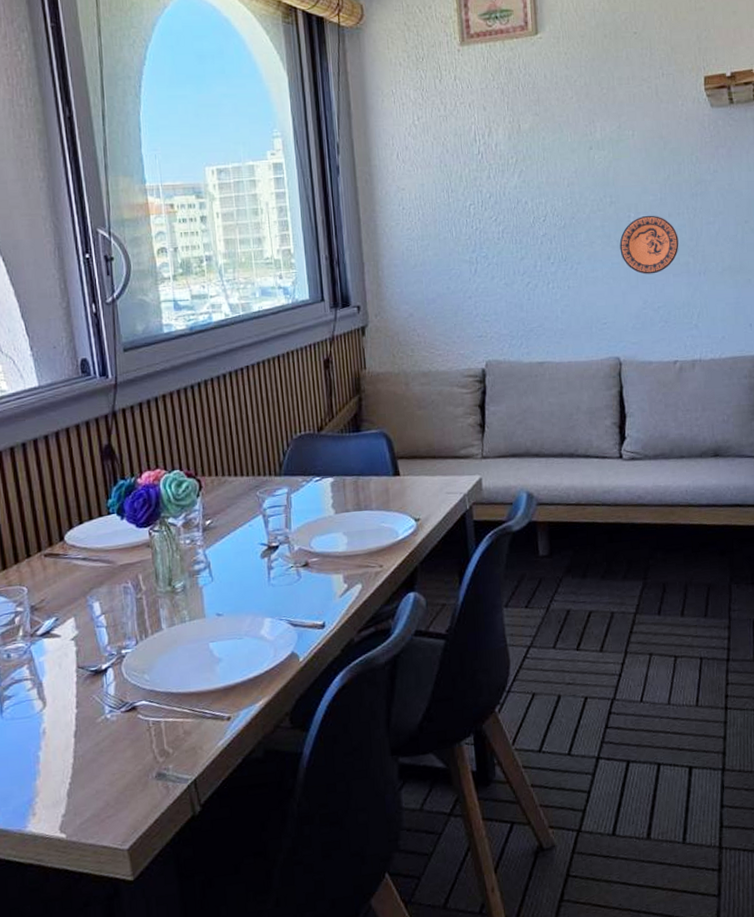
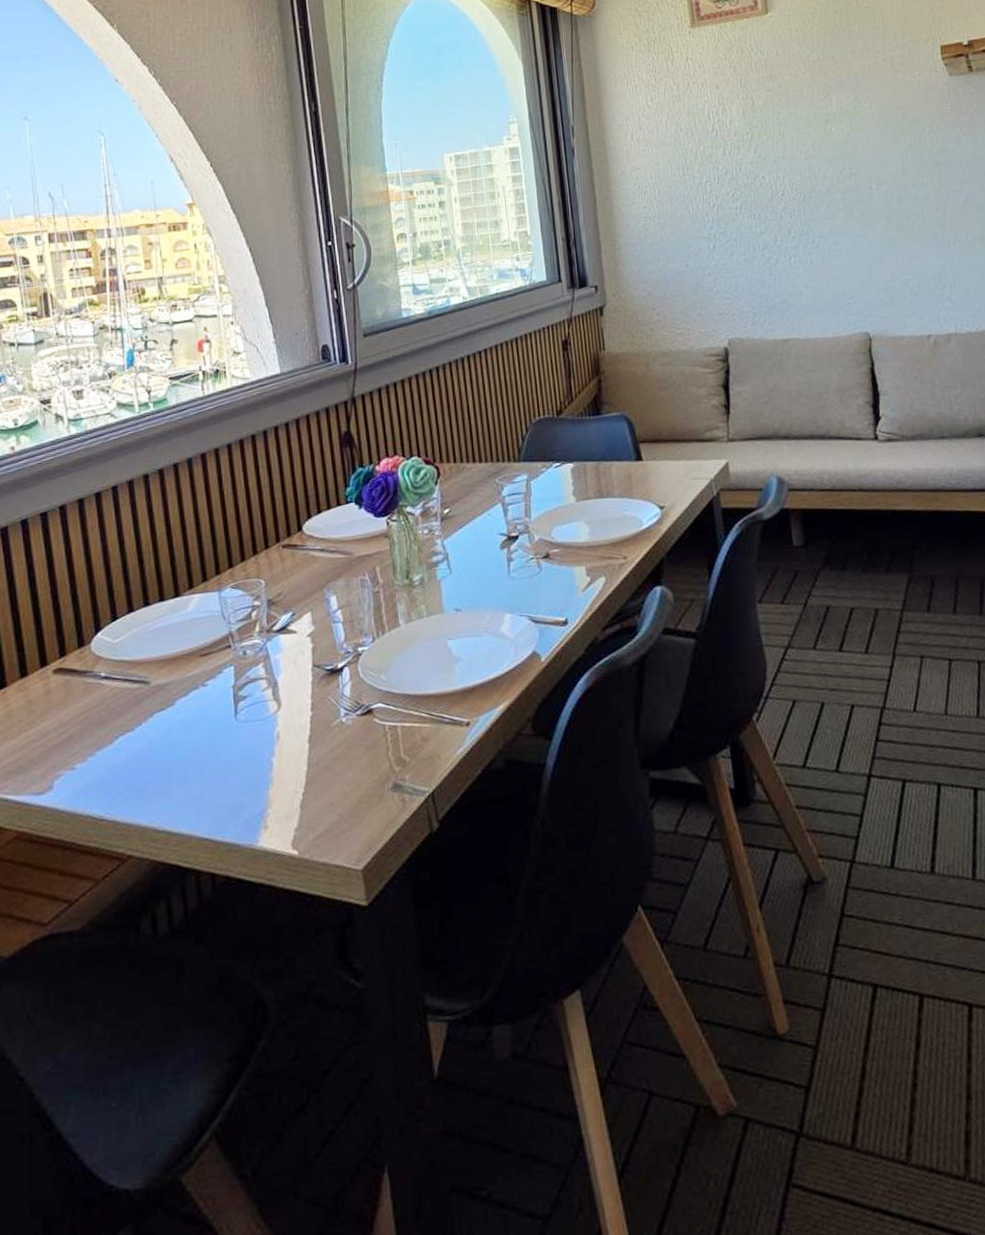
decorative plate: present [619,215,679,274] -> none [862,185,925,246]

